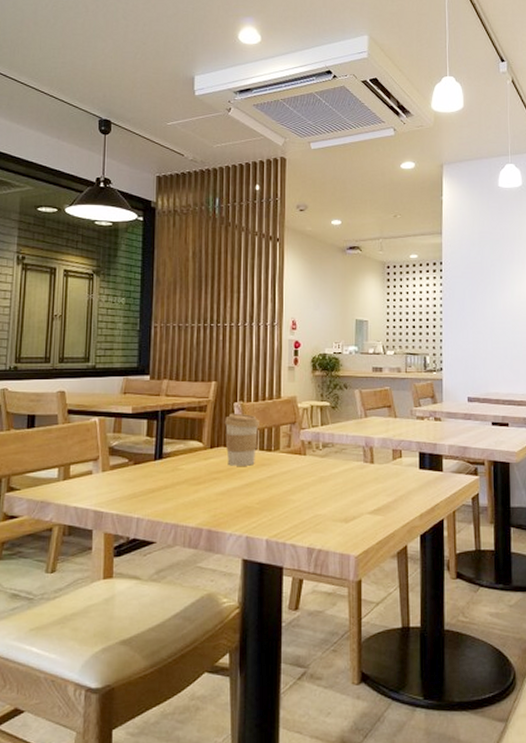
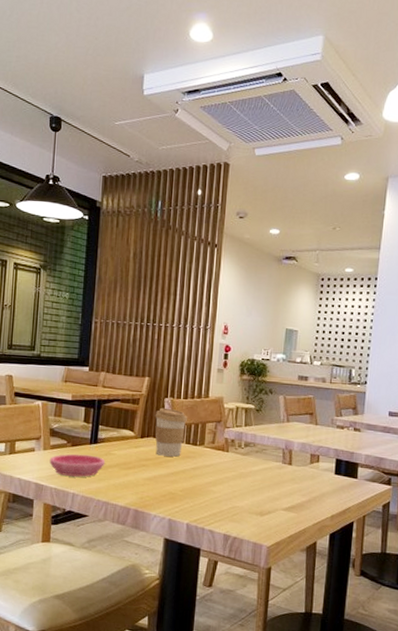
saucer: none [109,472,173,499] -> present [49,454,106,477]

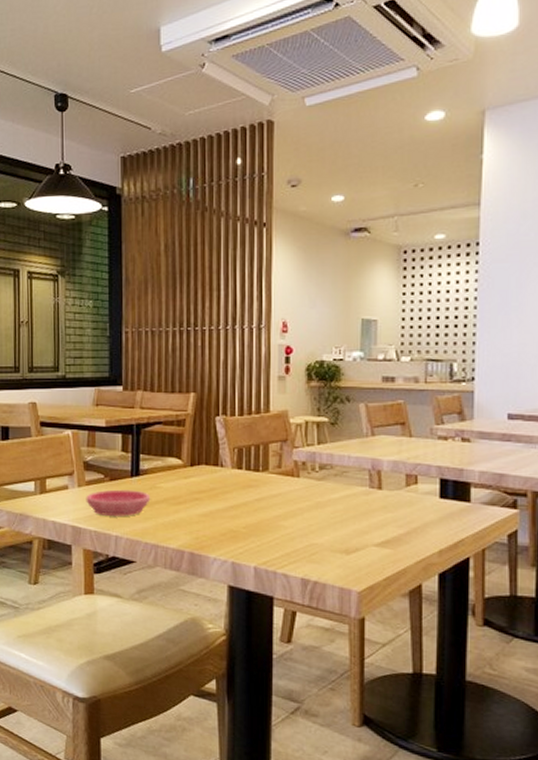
coffee cup: present [154,407,187,457] -> none [205,428,245,487]

